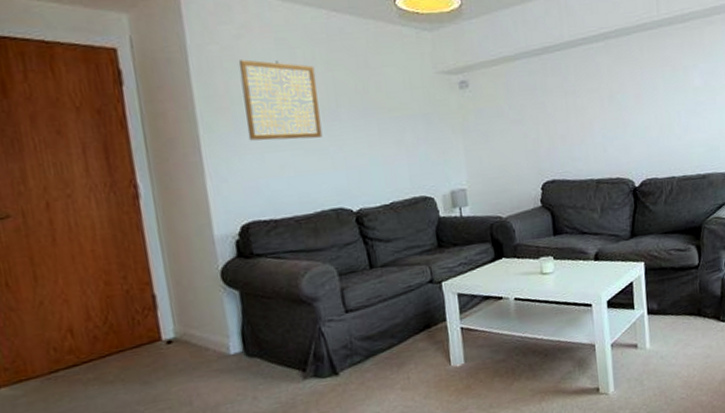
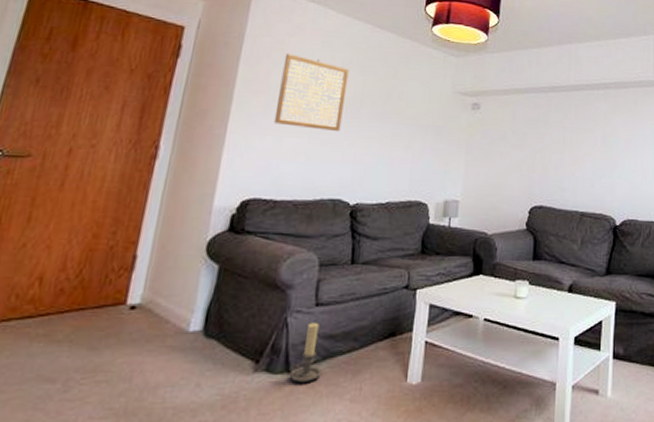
candle holder: none [339,327,368,382] -> present [290,322,322,382]

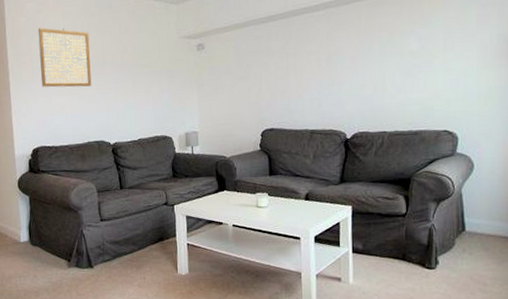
candle holder: present [290,322,322,382] -> none [93,233,114,274]

